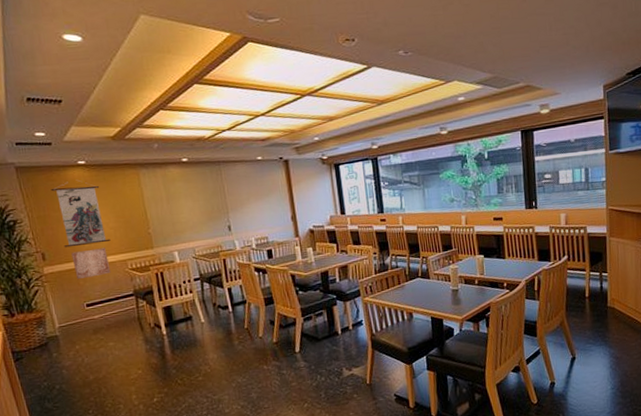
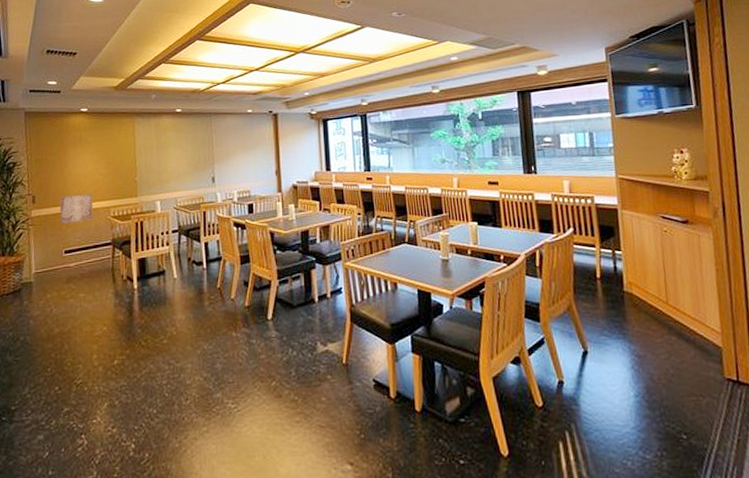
wall scroll: present [51,182,111,248] -> none [52,127,98,192]

